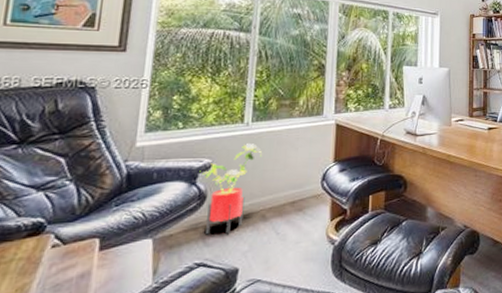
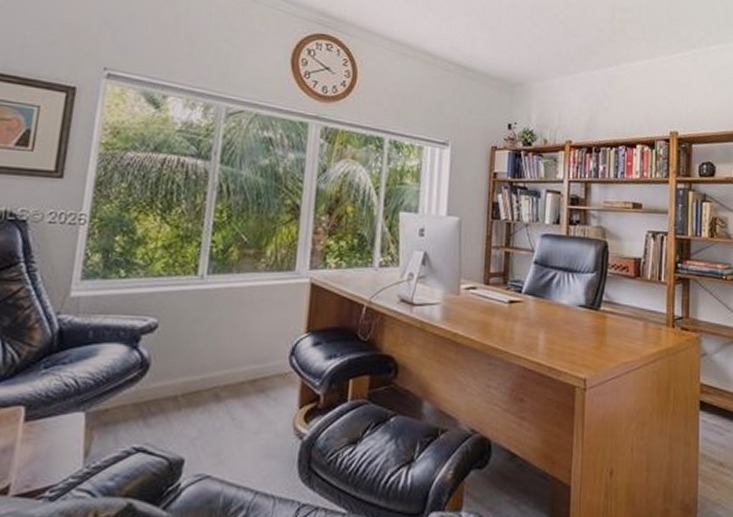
house plant: present [199,144,262,235] -> none [142,302,218,414]

